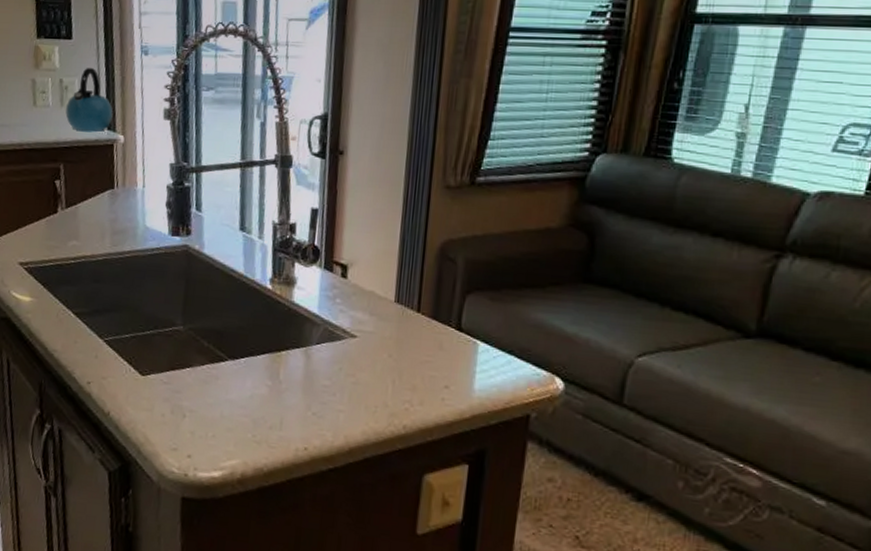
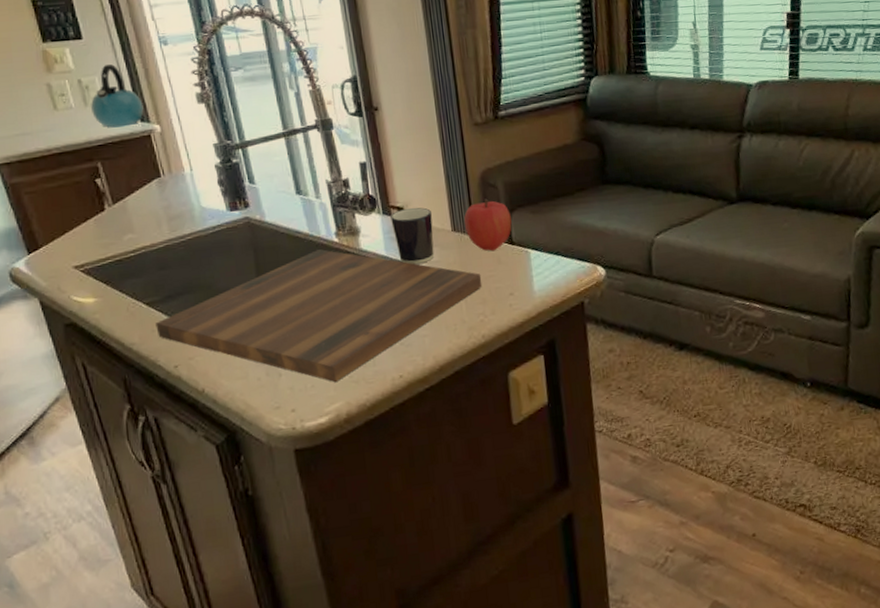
cutting board: none [78,293,417,437] -> present [155,249,483,382]
mug: none [330,267,377,331] -> present [390,207,435,265]
fruit: none [410,273,466,334] -> present [463,198,512,252]

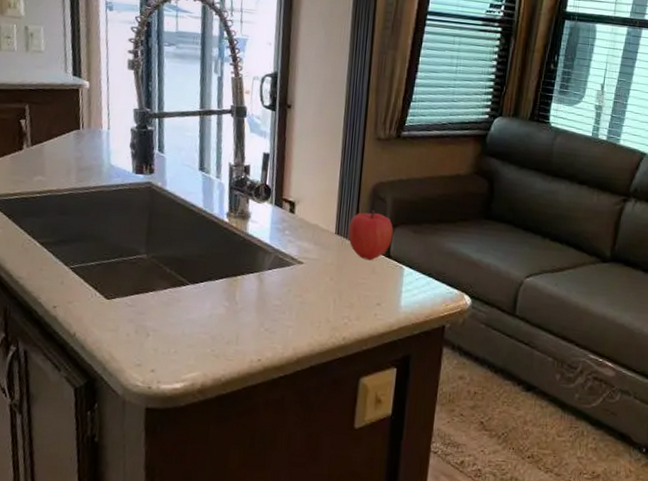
kettle: present [91,64,144,128] -> none [31,18,79,77]
cutting board: present [155,249,483,382] -> none [44,226,354,352]
mug: present [390,207,435,265] -> none [280,204,320,258]

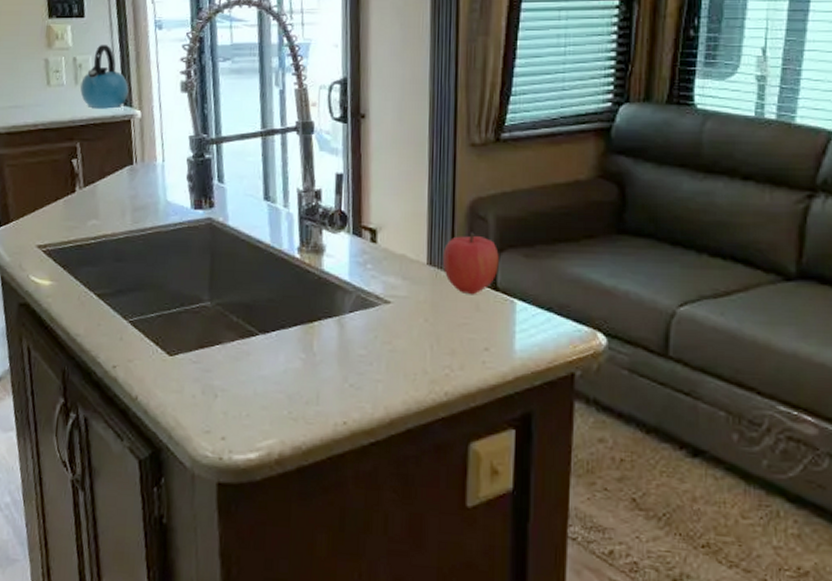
kettle: none [31,18,79,77] -> present [80,45,129,109]

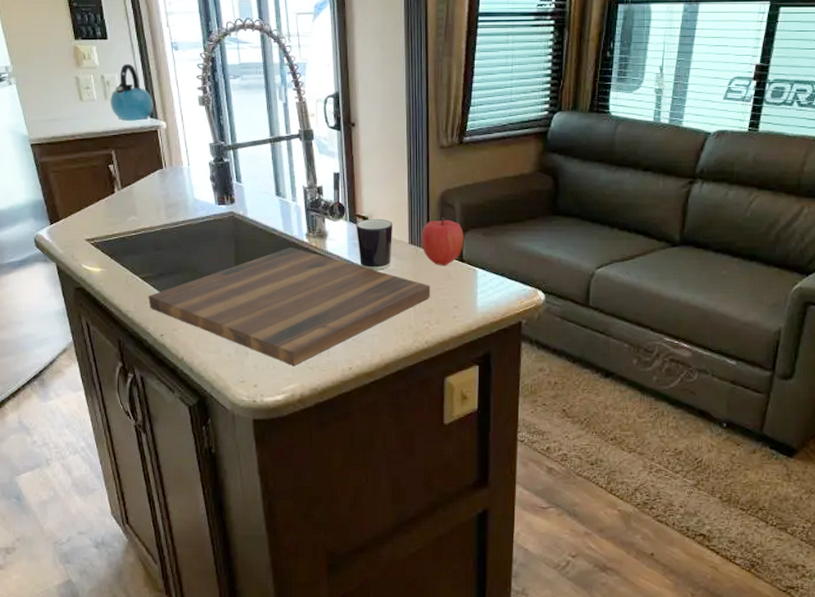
cutting board: none [102,264,454,415] -> present [148,248,431,365]
mug: none [360,231,407,297] -> present [356,218,392,270]

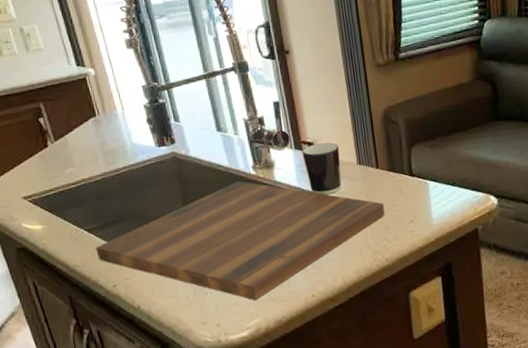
kettle: present [110,64,154,121] -> none [32,14,80,72]
fruit: present [420,217,464,266] -> none [368,134,412,183]

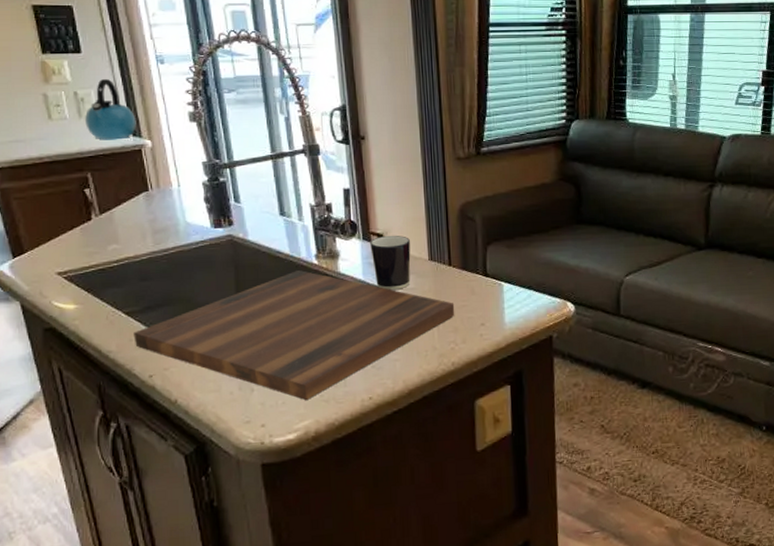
kettle: none [32,14,80,72] -> present [85,79,137,140]

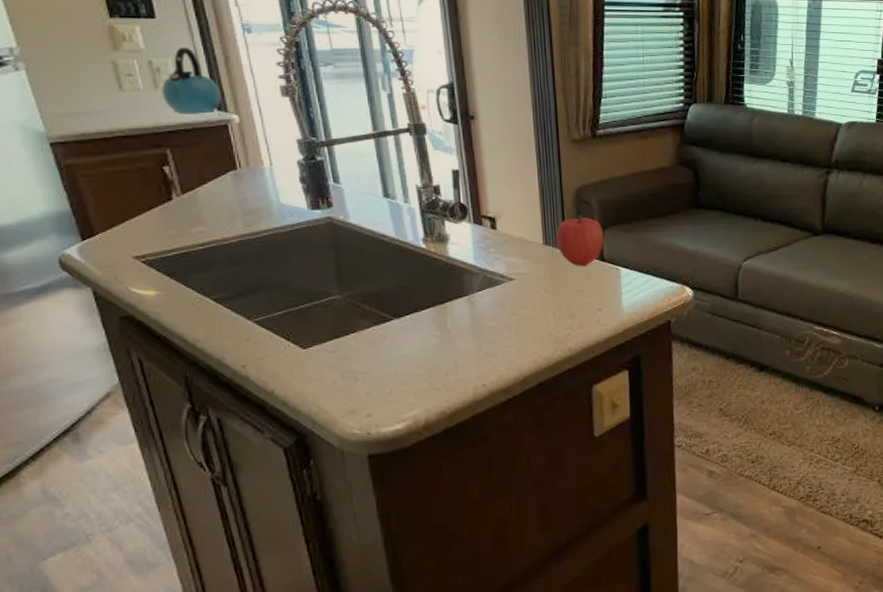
cutting board: present [133,270,455,400] -> none [223,255,571,388]
mug: present [370,235,411,290] -> none [481,218,525,275]
fruit: none [441,230,487,282] -> present [556,214,604,267]

